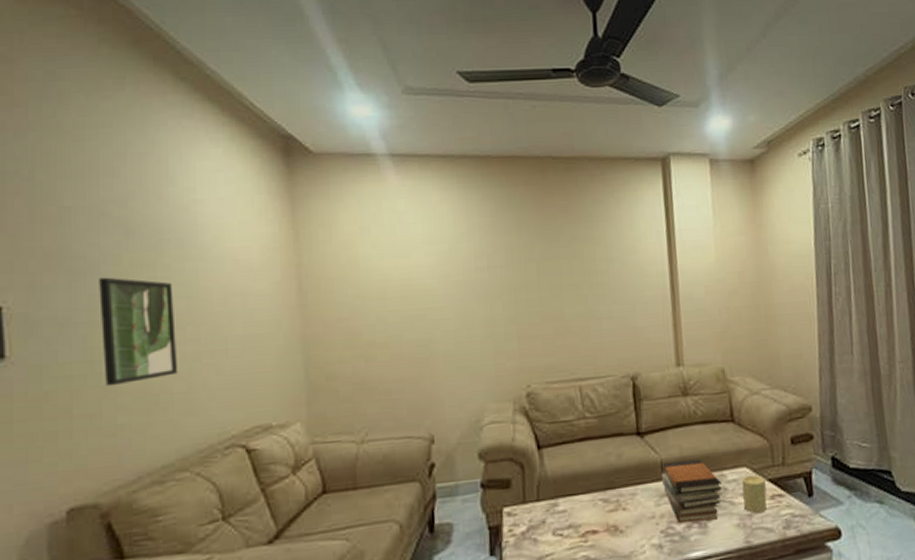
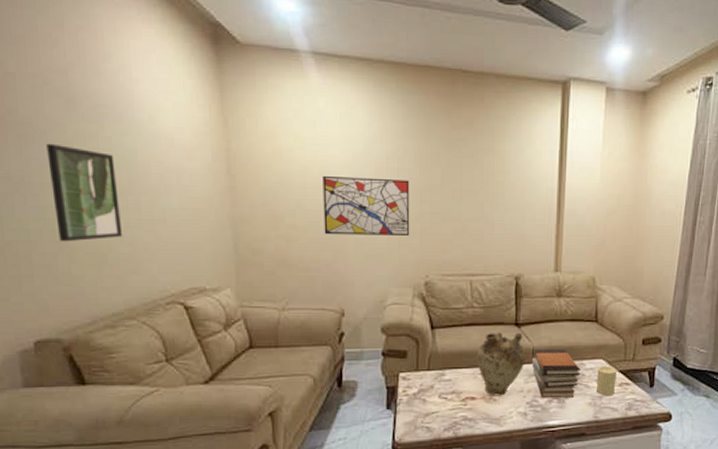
wall art: none [404,278,506,349] -> present [322,175,410,235]
vase: none [594,443,655,527] -> present [477,332,526,396]

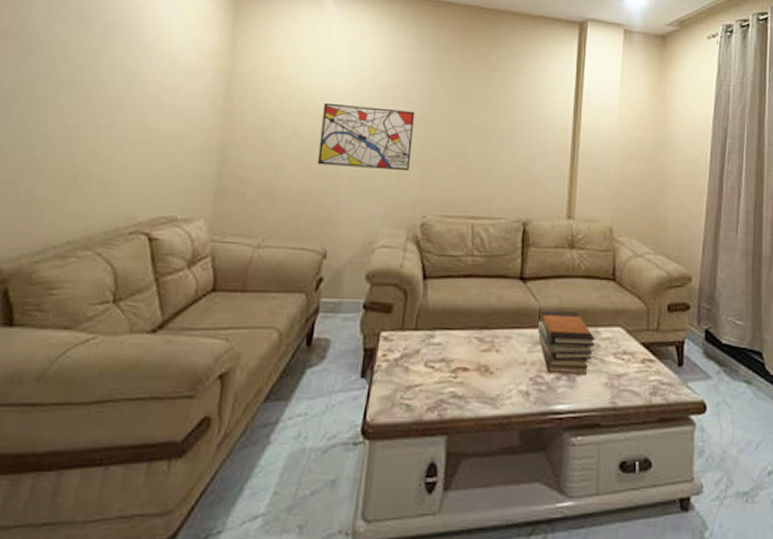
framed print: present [46,143,123,242] -> none [31,57,112,159]
vase: present [477,332,526,396] -> none [473,287,532,368]
candle: present [596,365,617,396] -> none [613,335,638,375]

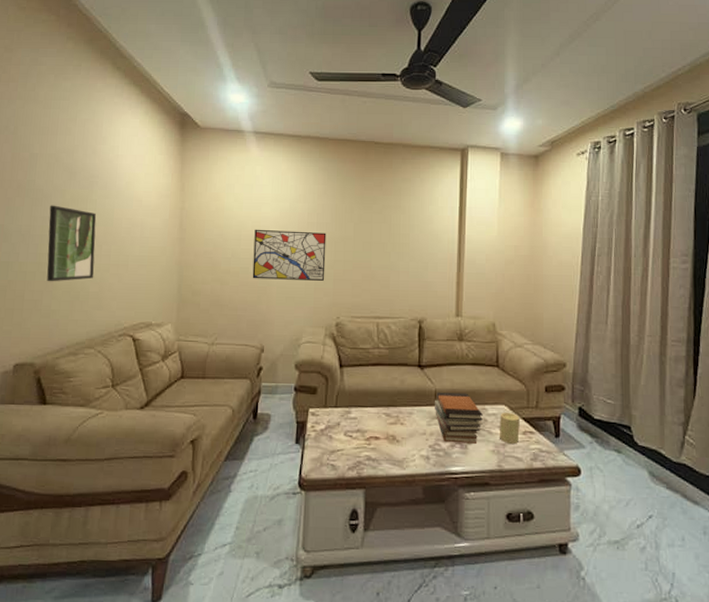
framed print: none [31,57,112,159] -> present [47,205,97,282]
candle: none [613,335,638,375] -> present [499,412,520,444]

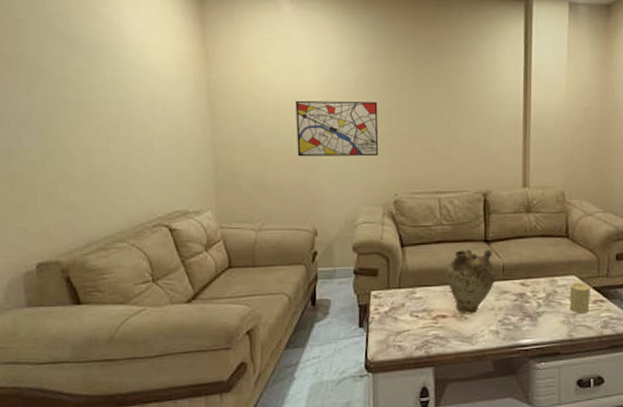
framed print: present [47,205,97,282] -> none [50,81,115,171]
vase: none [381,373,429,437] -> present [447,249,497,314]
book stack: present [435,392,483,444] -> none [503,266,552,316]

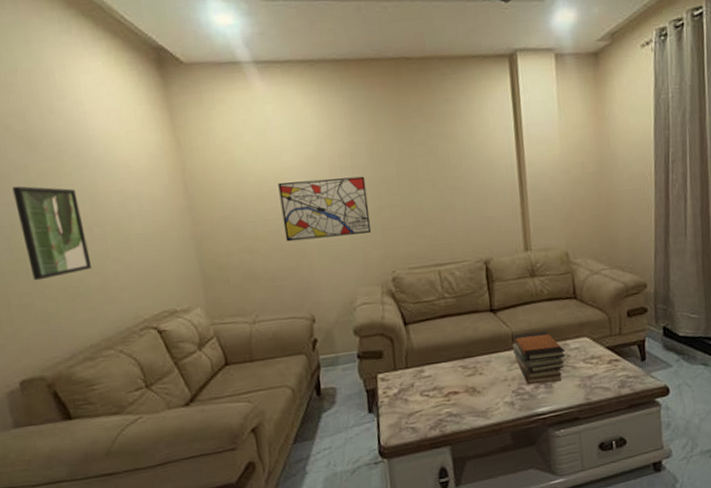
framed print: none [50,81,115,171] -> present [12,186,92,281]
vase: present [447,249,497,314] -> none [454,319,507,388]
book stack: none [503,266,552,316] -> present [513,331,565,385]
candle: present [569,282,590,313] -> none [583,343,605,375]

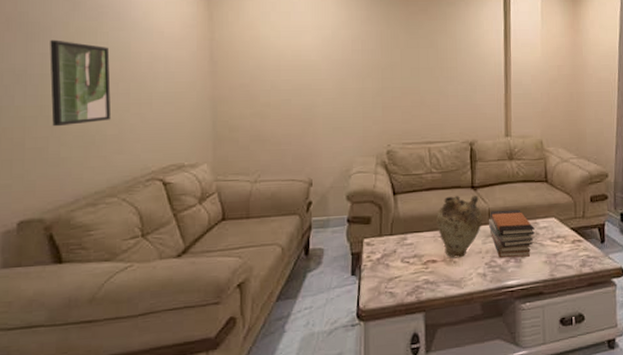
wall art: present [278,176,372,242] -> none [295,58,373,111]
vase: none [454,319,507,388] -> present [436,195,483,258]

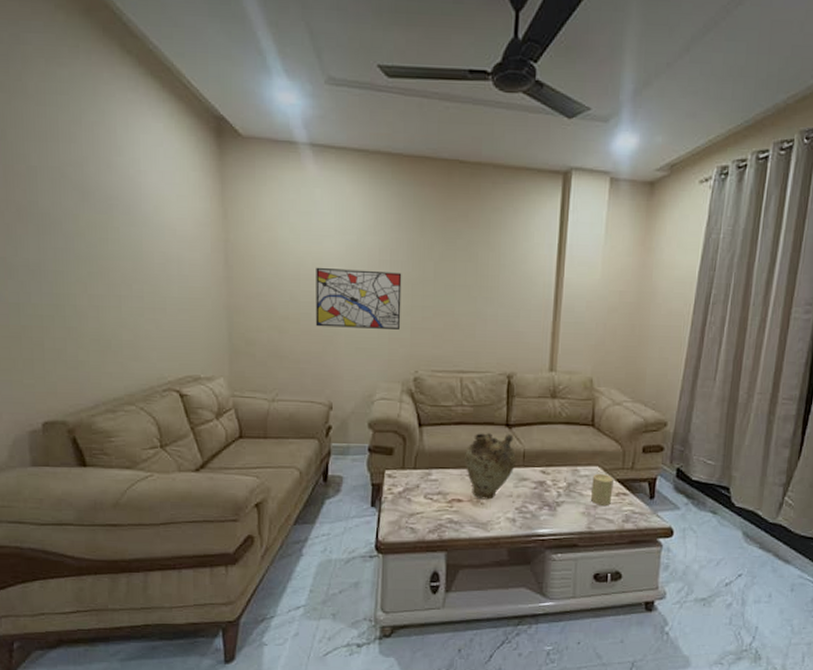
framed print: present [50,39,112,127] -> none [61,233,126,328]
wall art: none [295,58,373,111] -> present [315,267,402,329]
book stack: present [489,209,535,258] -> none [523,453,574,506]
candle: none [550,223,569,253] -> present [590,473,613,505]

